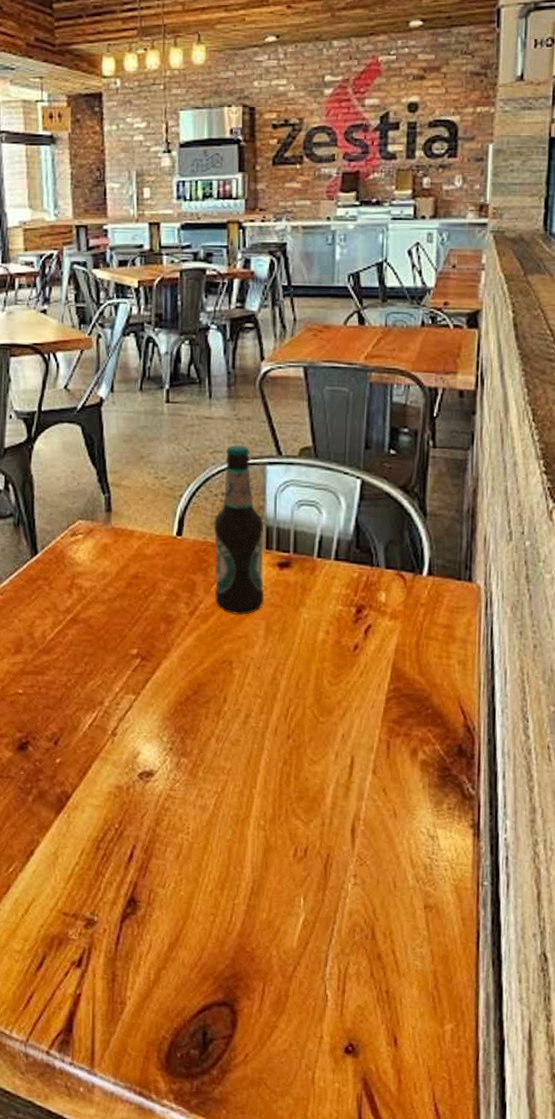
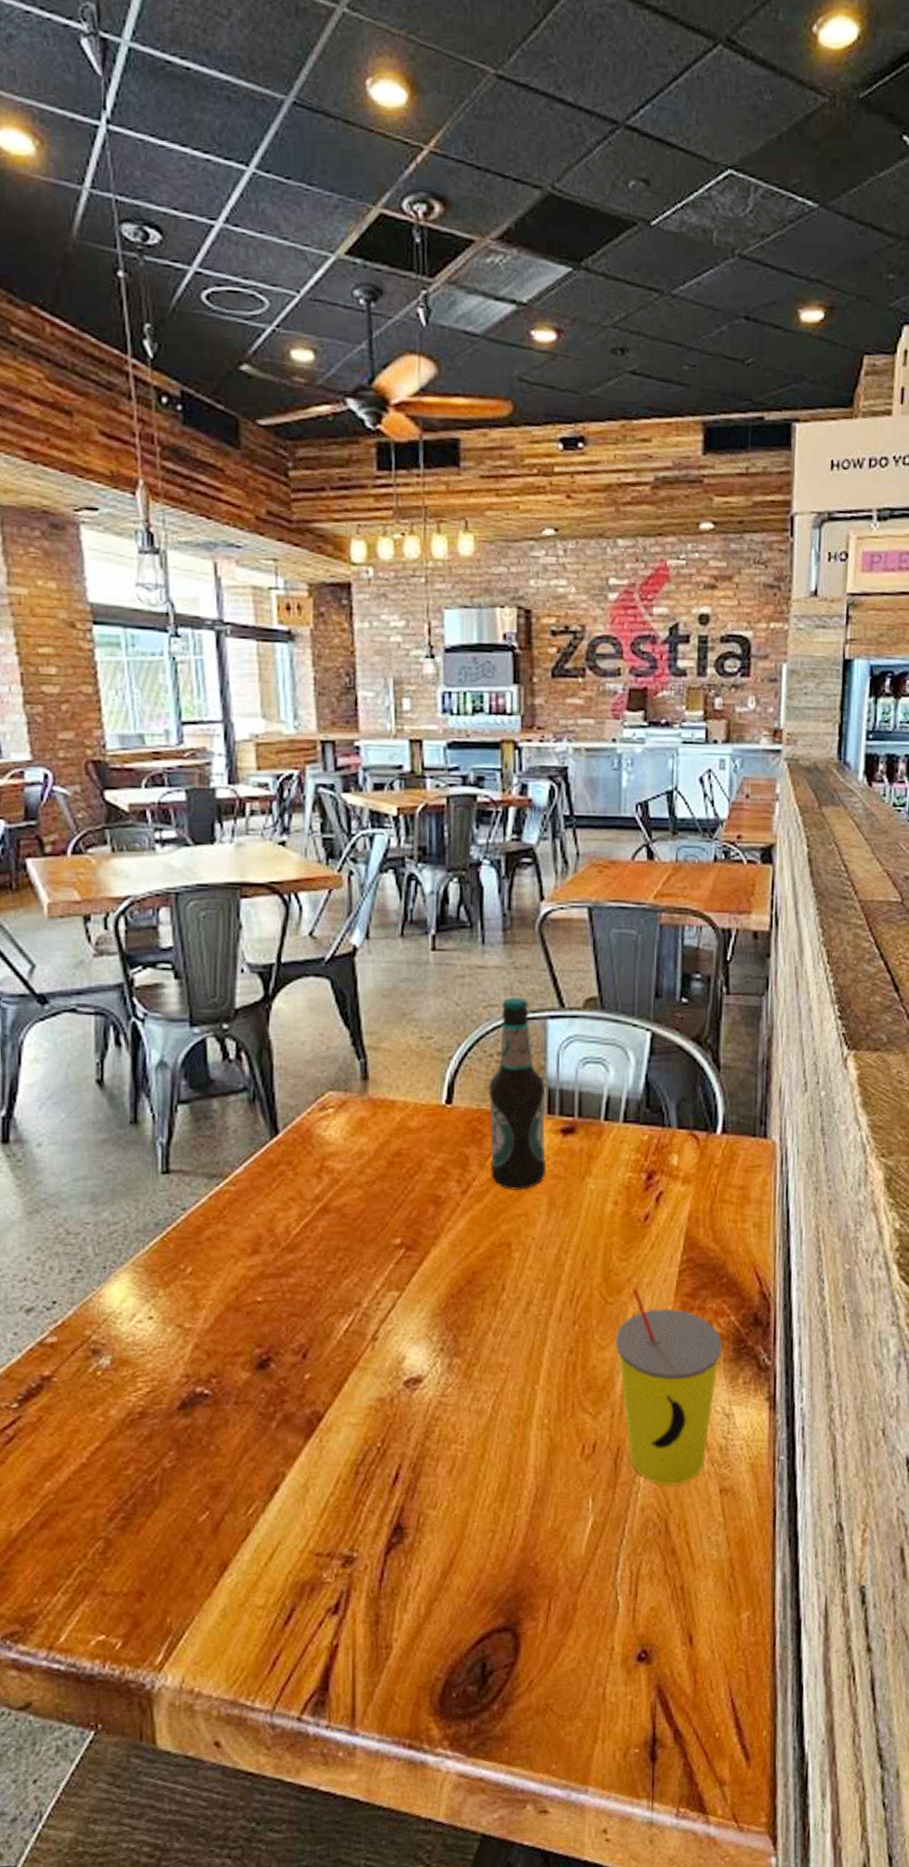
straw: none [326,710,428,896] -> present [615,1288,722,1486]

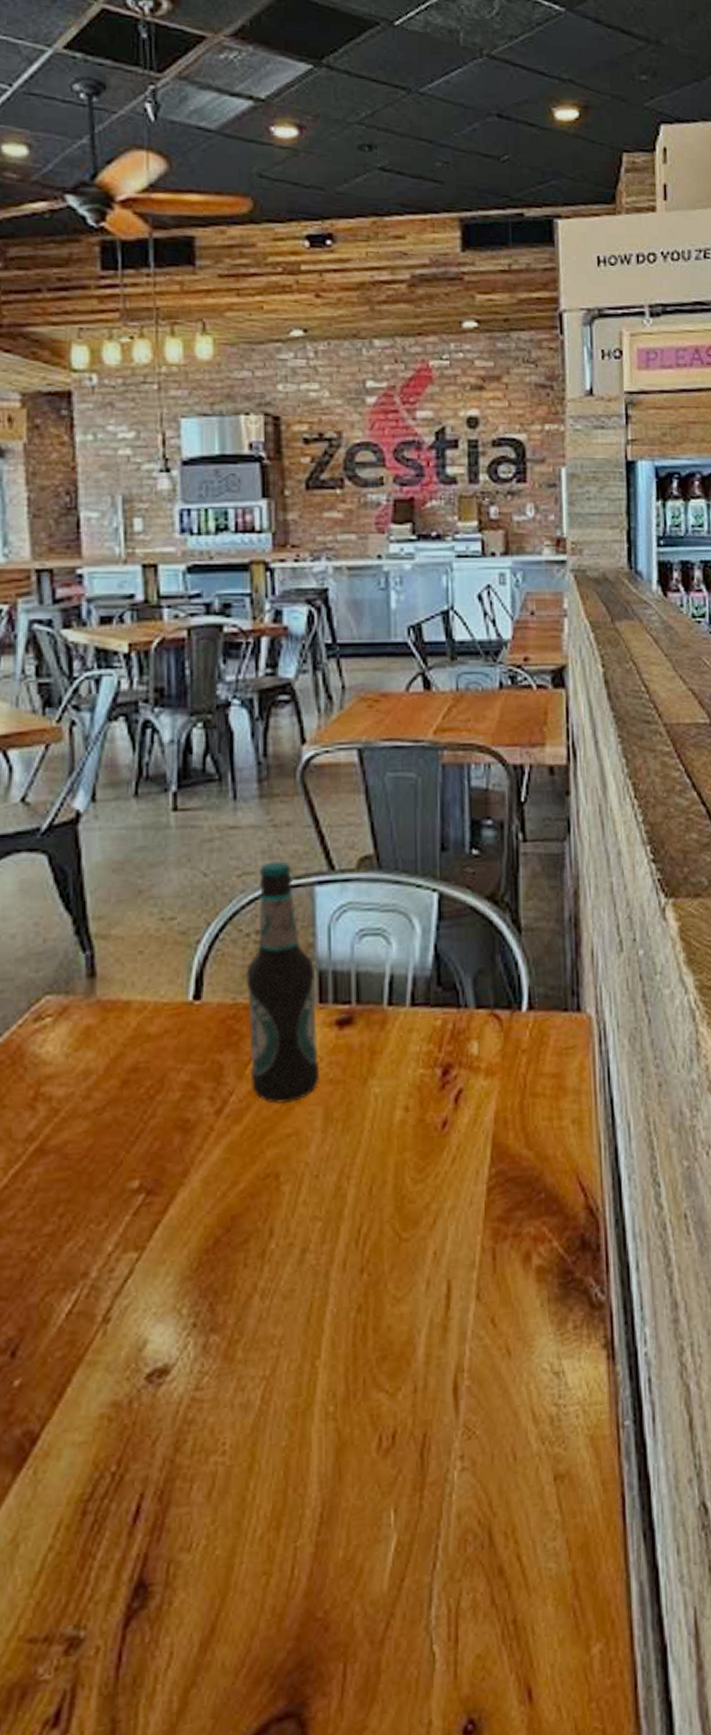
straw: present [615,1288,722,1486] -> none [414,1216,546,1480]

